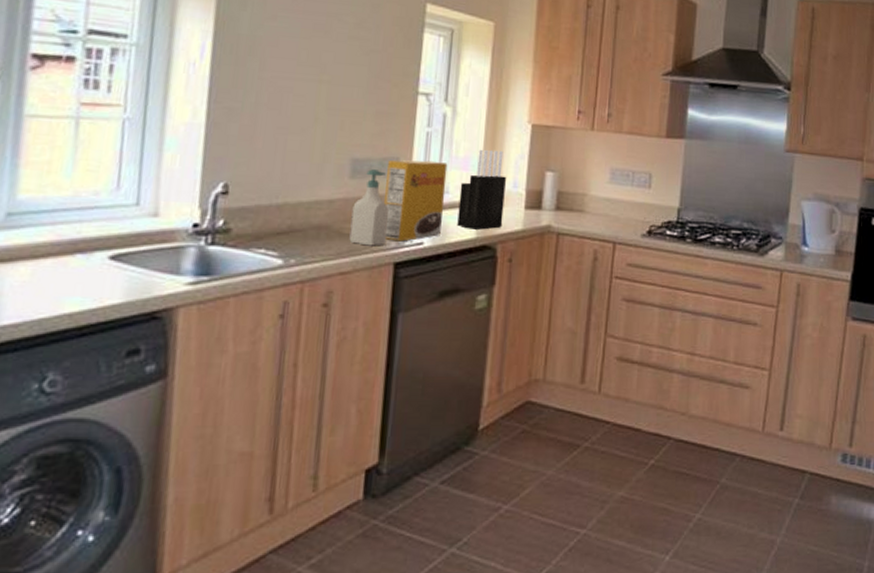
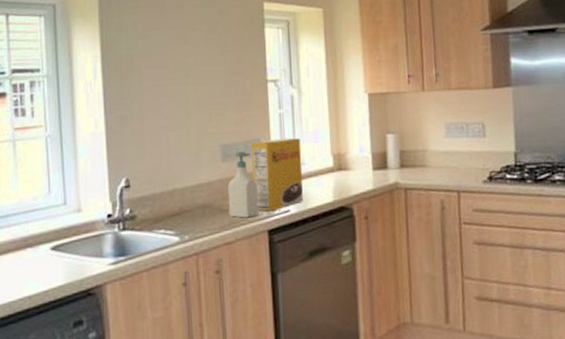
knife block: present [457,149,507,230] -> none [314,120,355,194]

